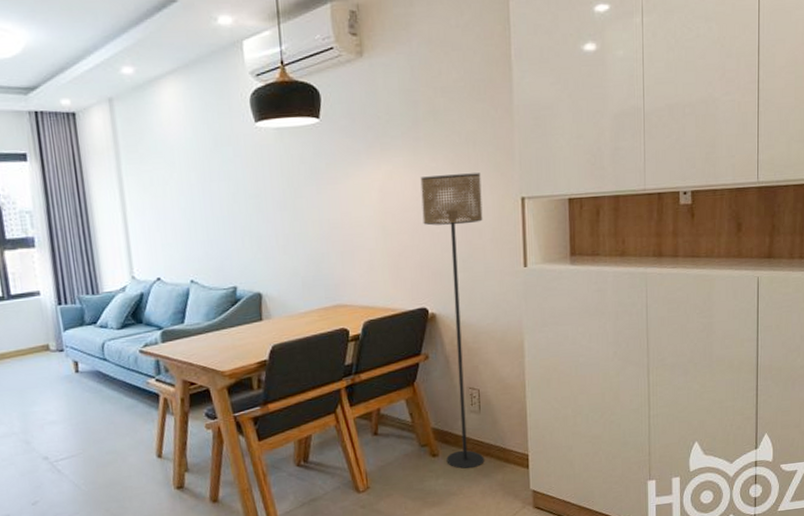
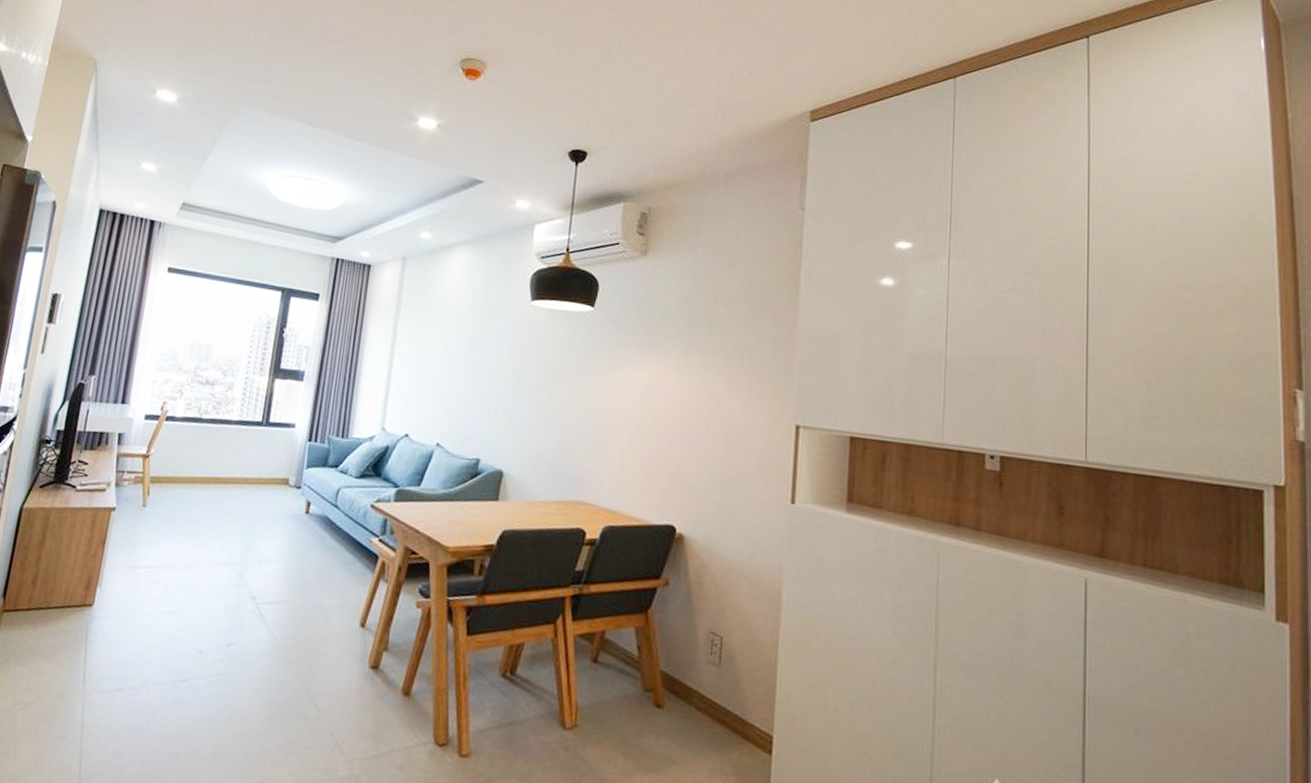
floor lamp: present [420,173,485,469] -> none [672,383,753,736]

